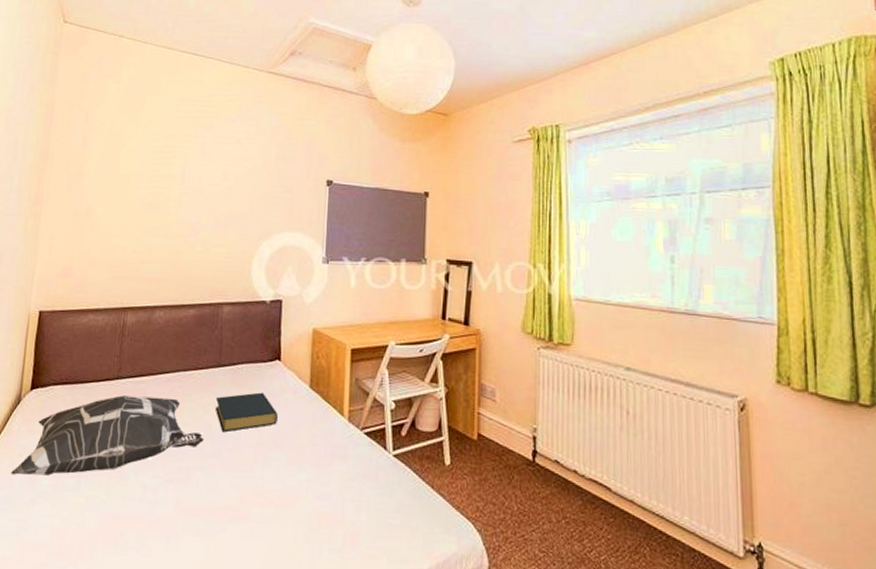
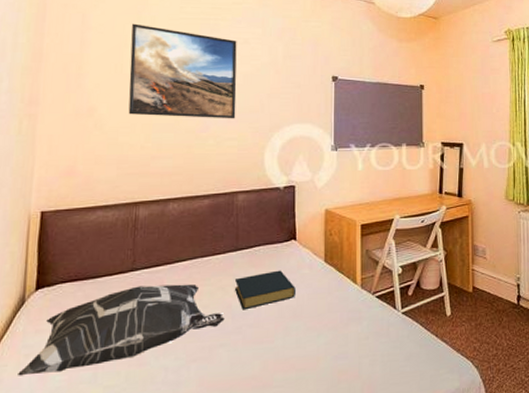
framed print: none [122,122,230,225] -> present [128,23,237,119]

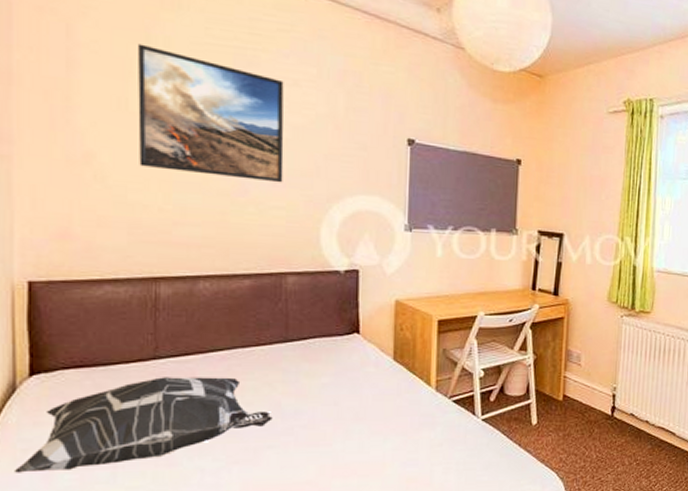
hardback book: present [234,270,295,310] -> none [284,367,358,410]

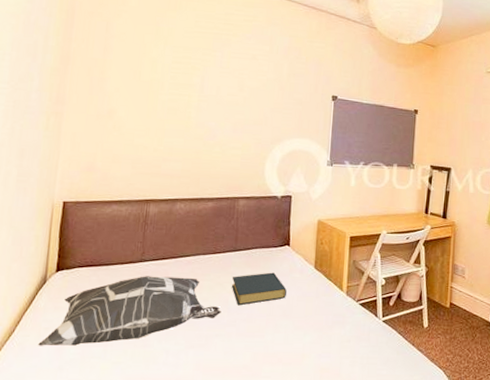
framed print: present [138,43,284,183] -> none [144,34,246,130]
hardback book: none [284,367,358,410] -> present [232,272,287,306]

